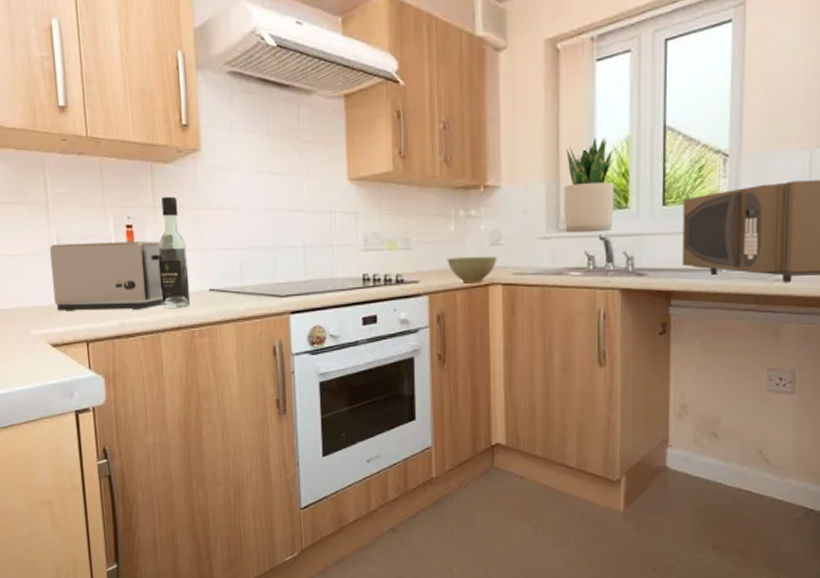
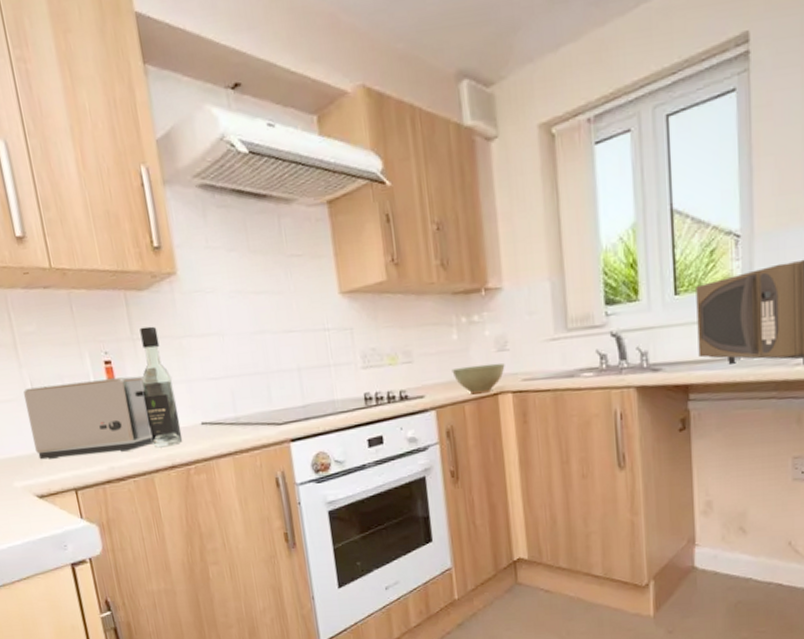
planter: present [563,137,614,233] -> none [569,226,624,332]

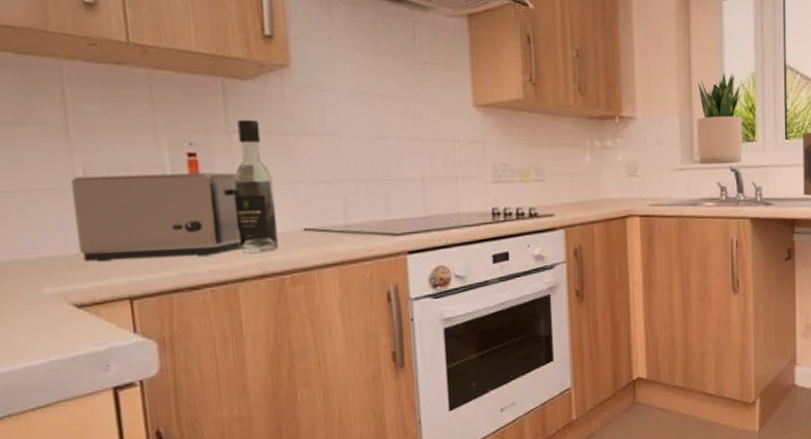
bowl: present [452,363,505,396] -> none [583,187,634,217]
planter: none [569,226,624,332] -> present [696,73,743,165]

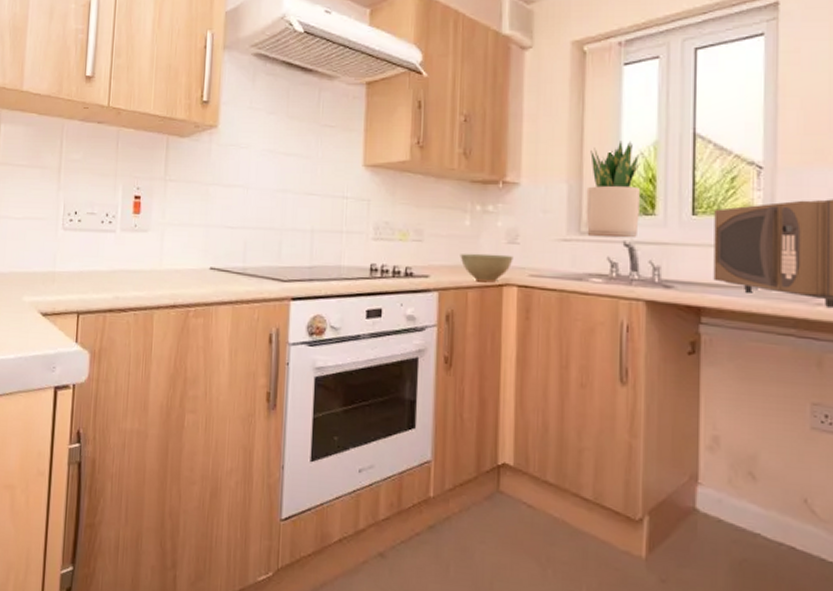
toaster: present [70,172,242,263] -> none [51,210,167,284]
bottle: present [233,119,280,254] -> none [160,170,193,286]
bowl: none [583,187,634,217] -> present [460,253,513,284]

